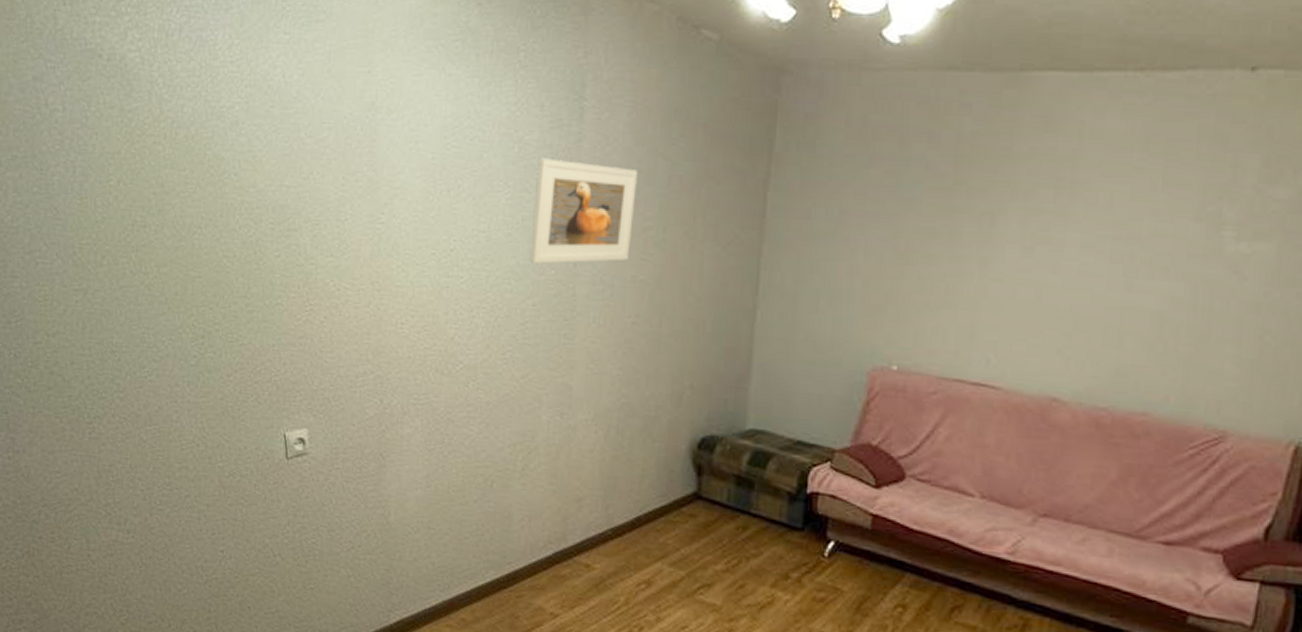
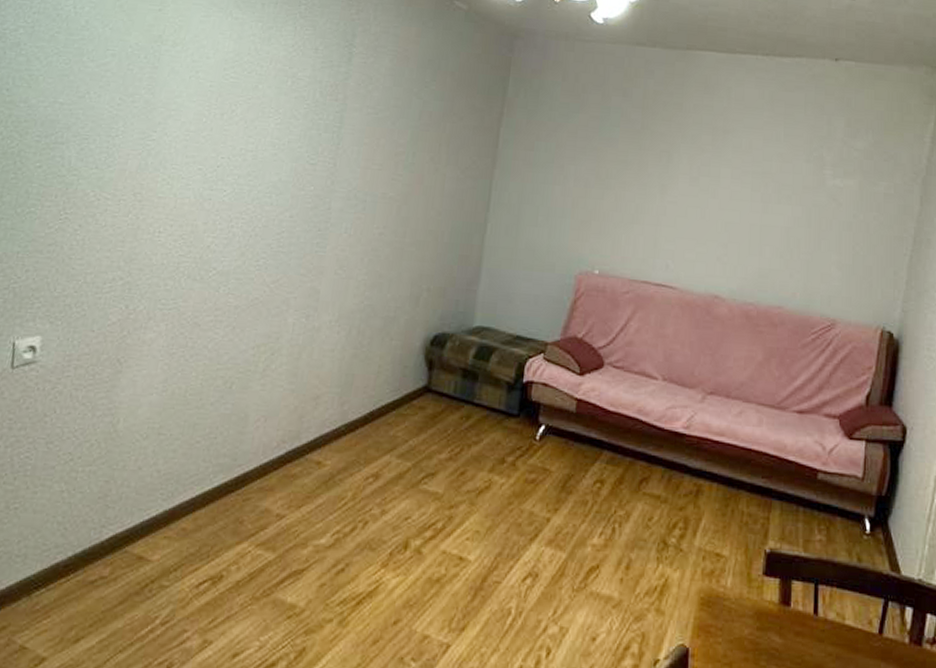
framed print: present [530,158,638,264] -> none [291,91,394,181]

